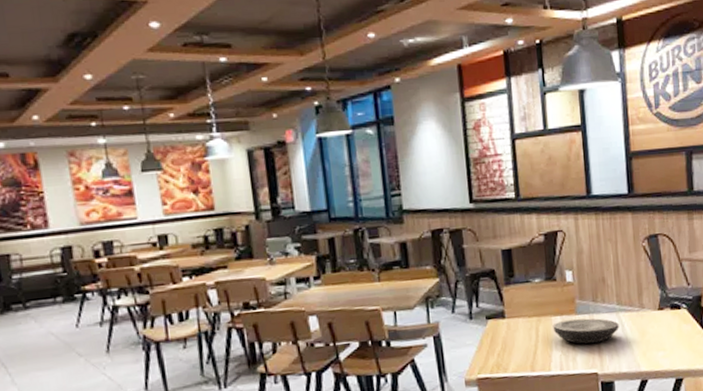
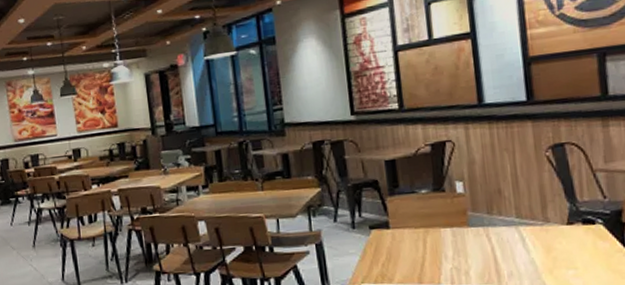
plate: present [552,318,619,344] -> none [442,231,520,258]

